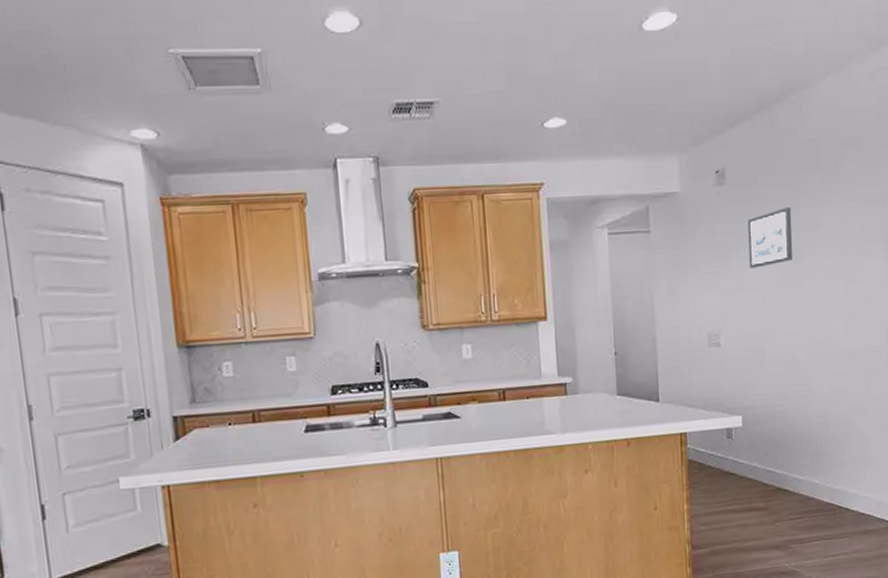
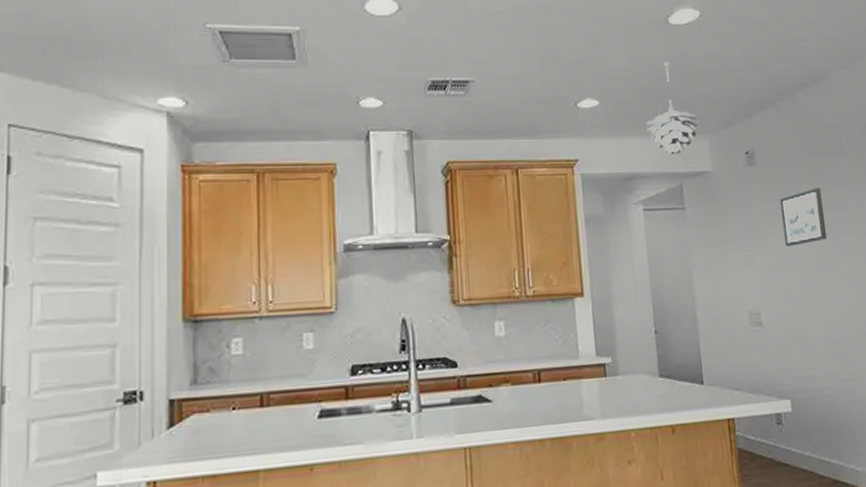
pendant light: none [614,74,671,176] -> present [646,62,700,155]

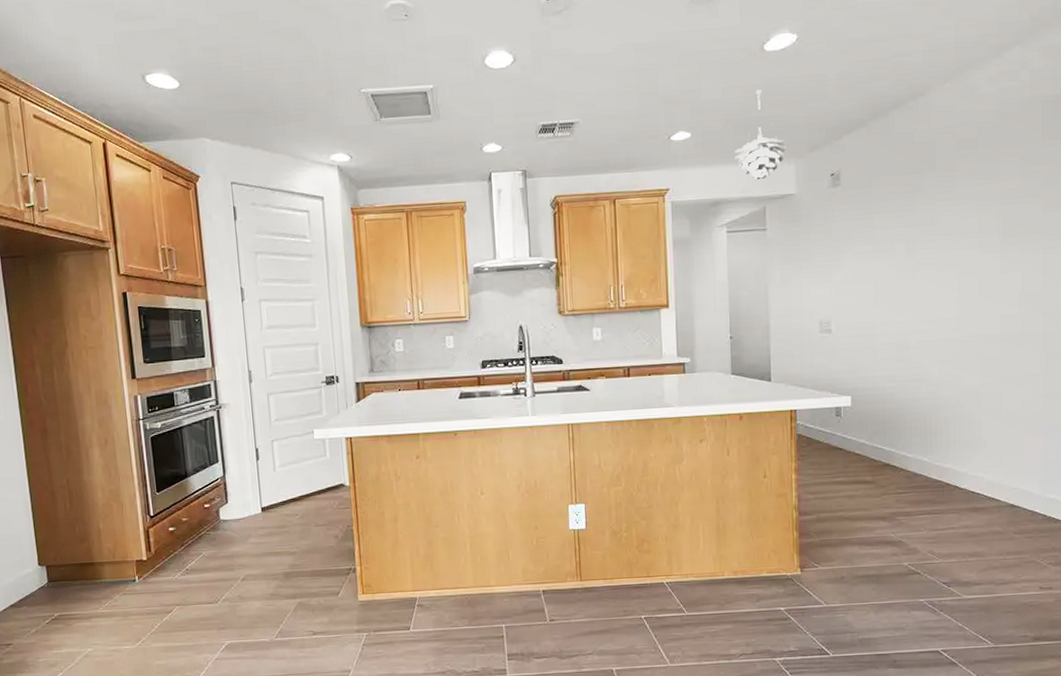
picture frame: present [780,188,827,247] -> none [861,205,907,262]

